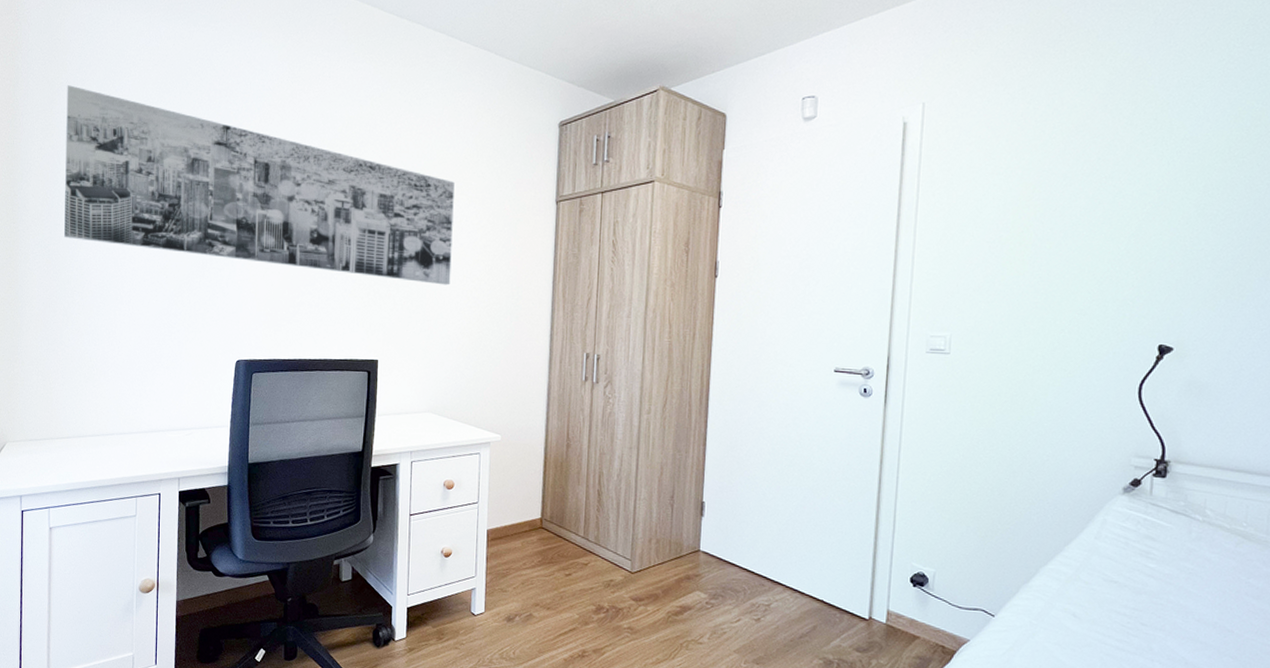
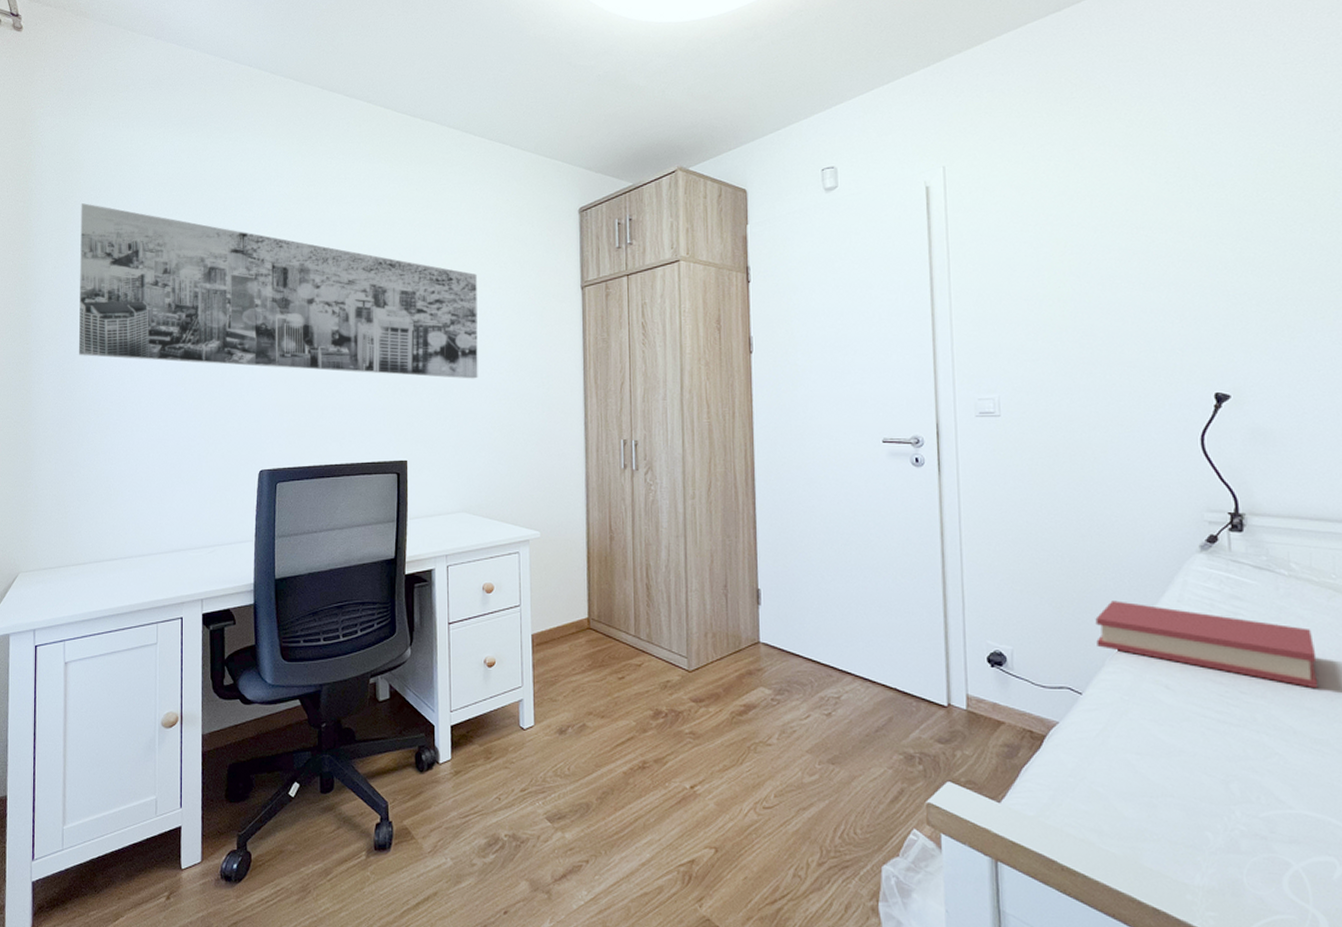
hardback book: none [1014,533,1217,626] -> present [1095,600,1319,689]

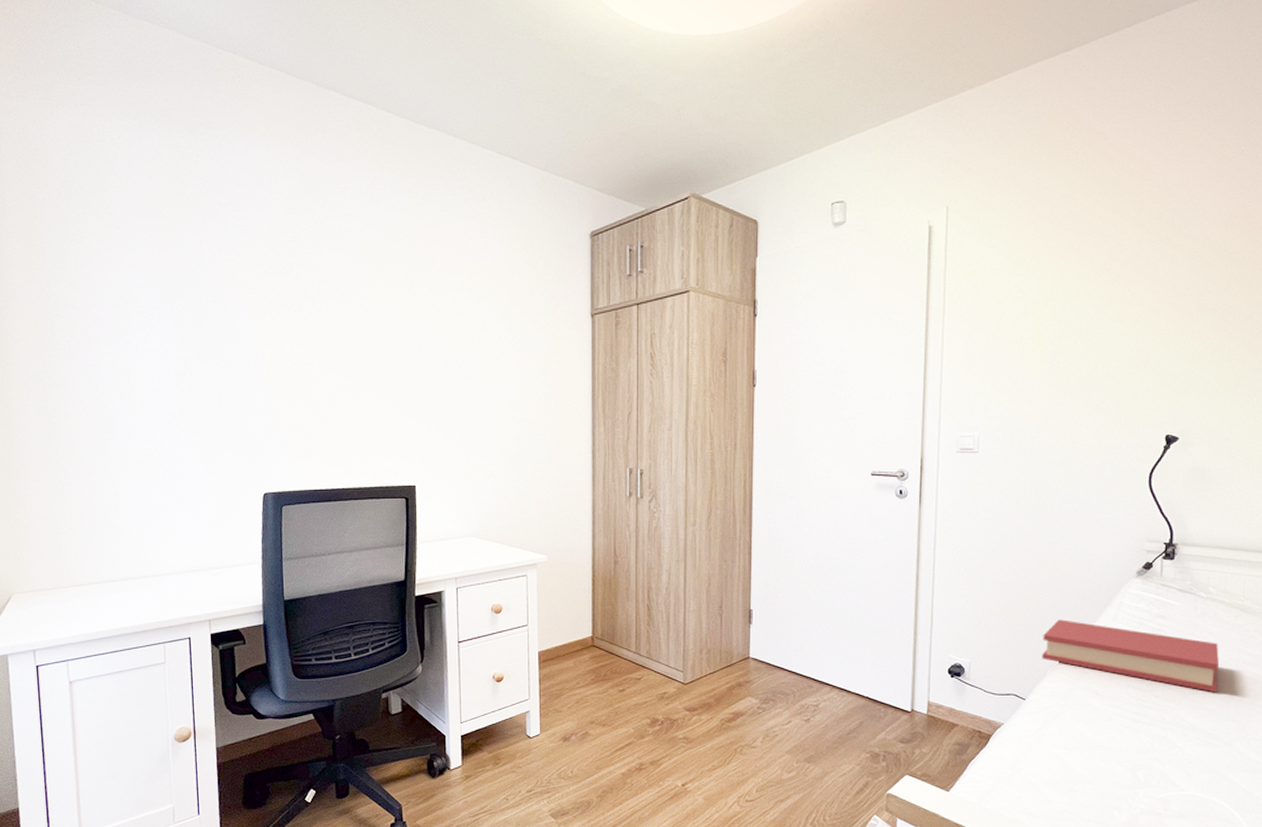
wall art: present [79,203,478,379] -> none [50,201,487,405]

